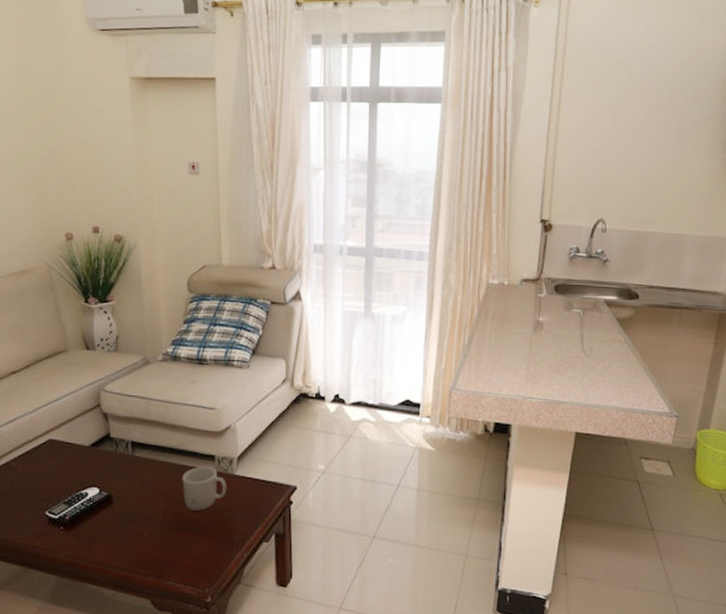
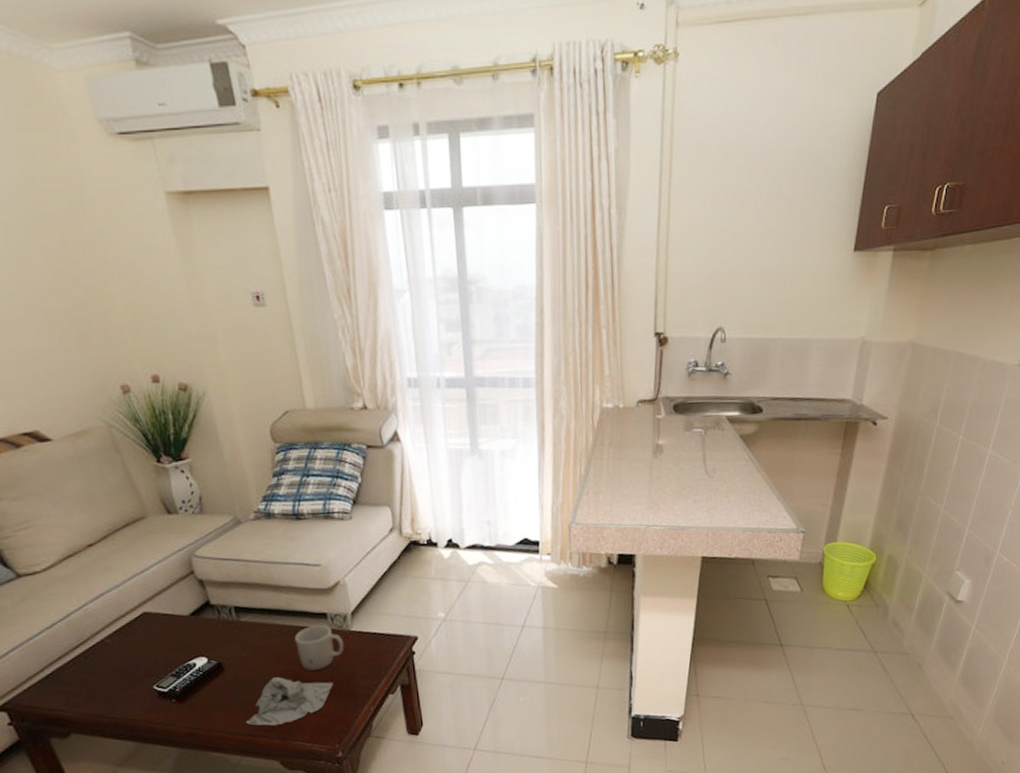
tissue: none [125,514,213,562] -> present [246,677,334,726]

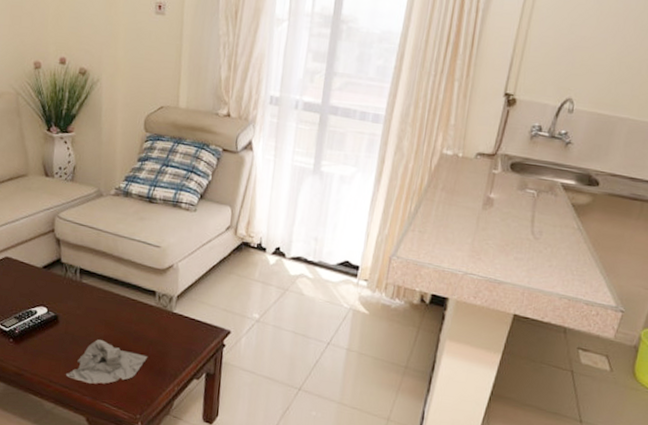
mug: present [294,625,344,671] -> none [123,300,165,342]

